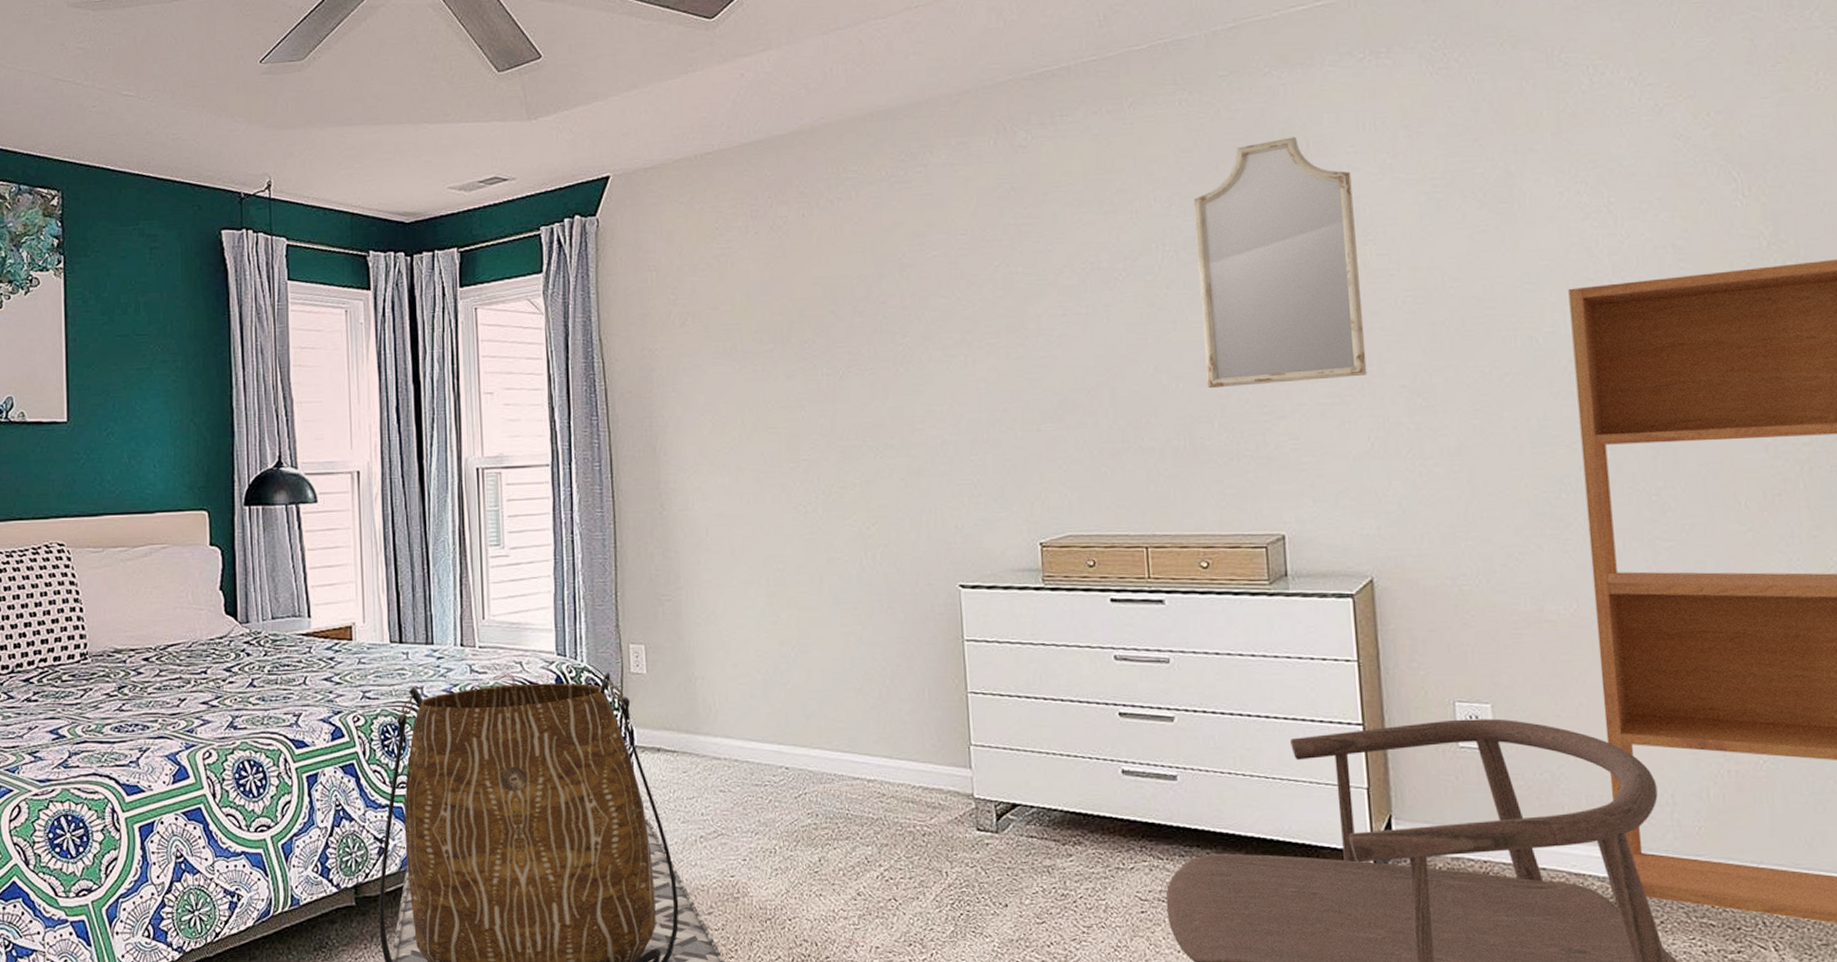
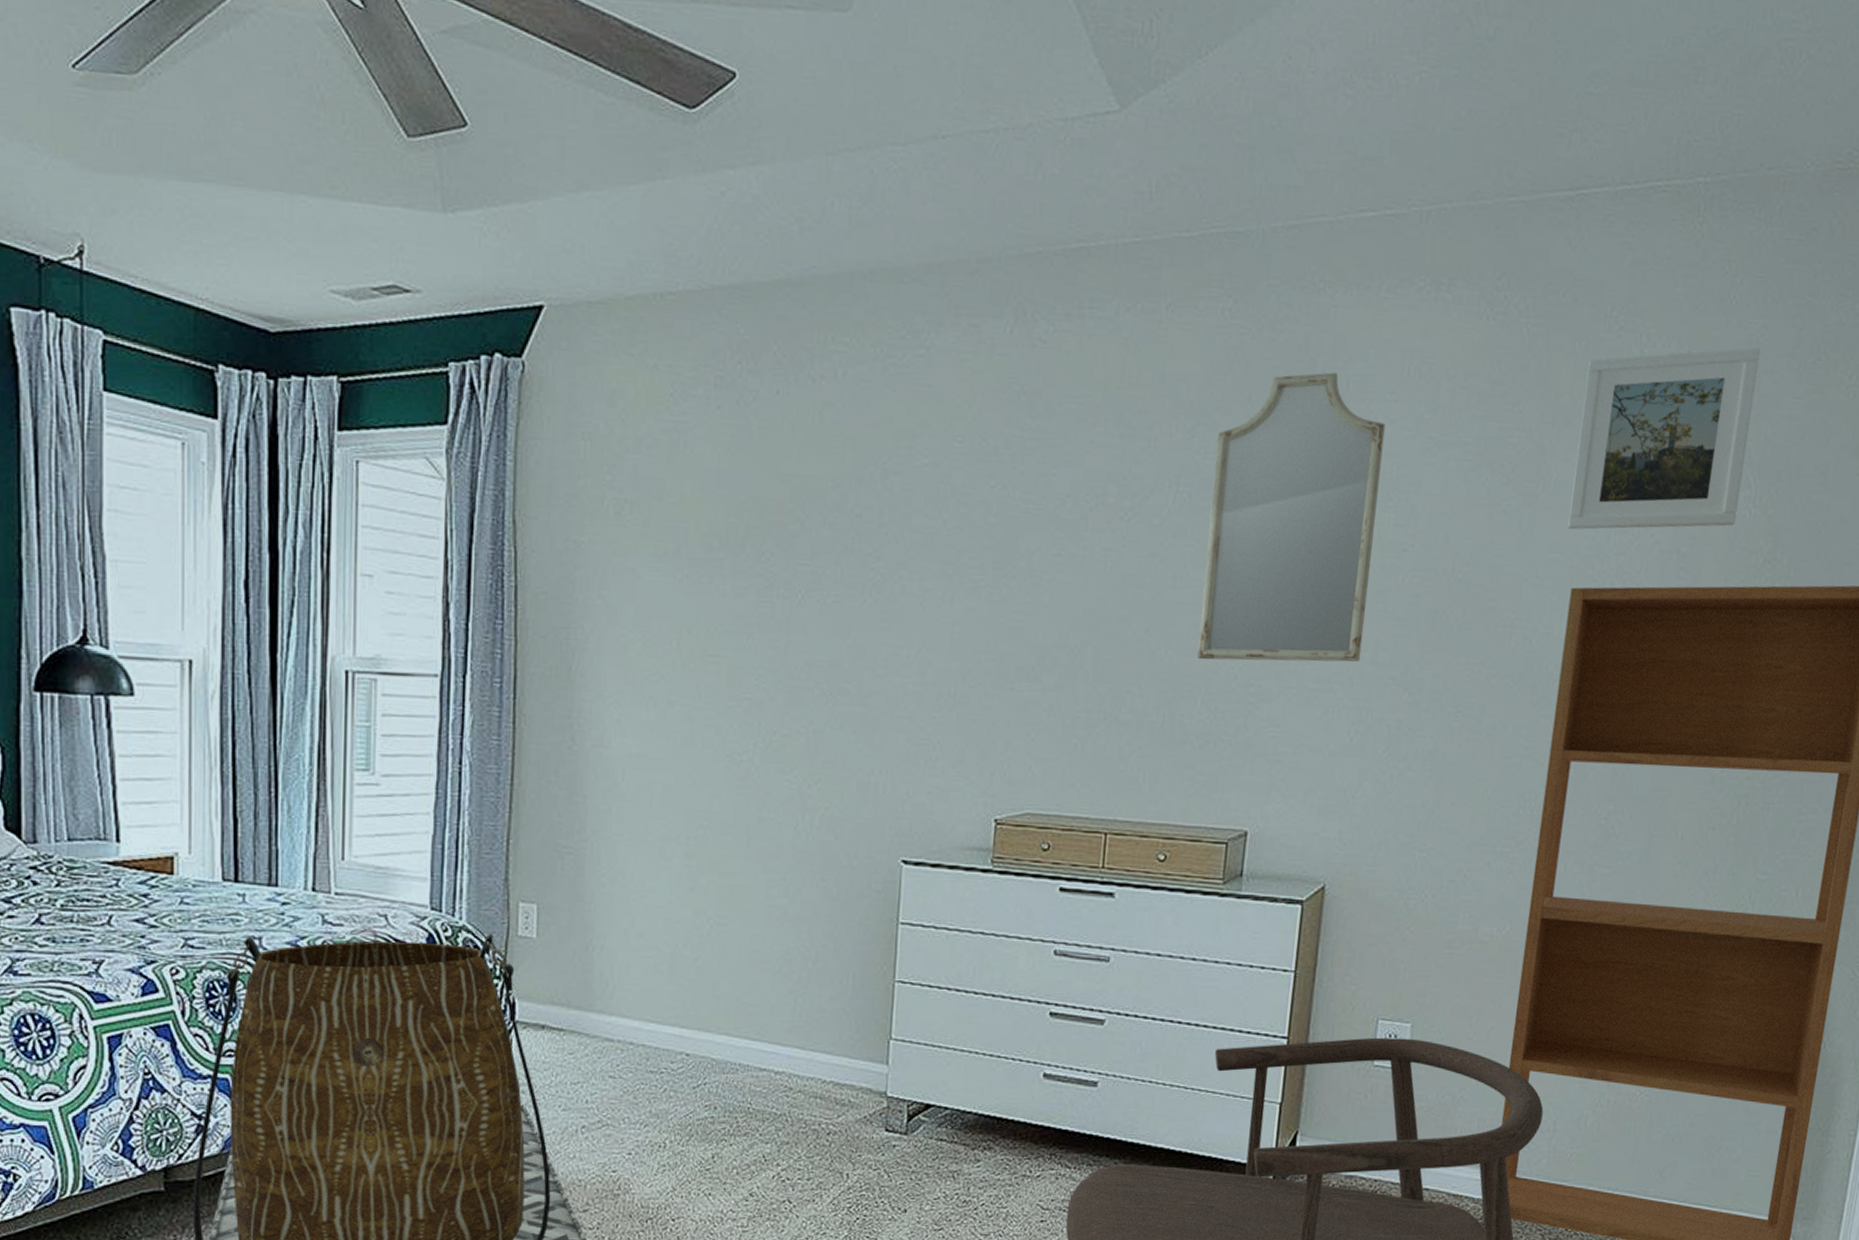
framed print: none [1539,62,1728,239] -> present [1566,348,1761,530]

